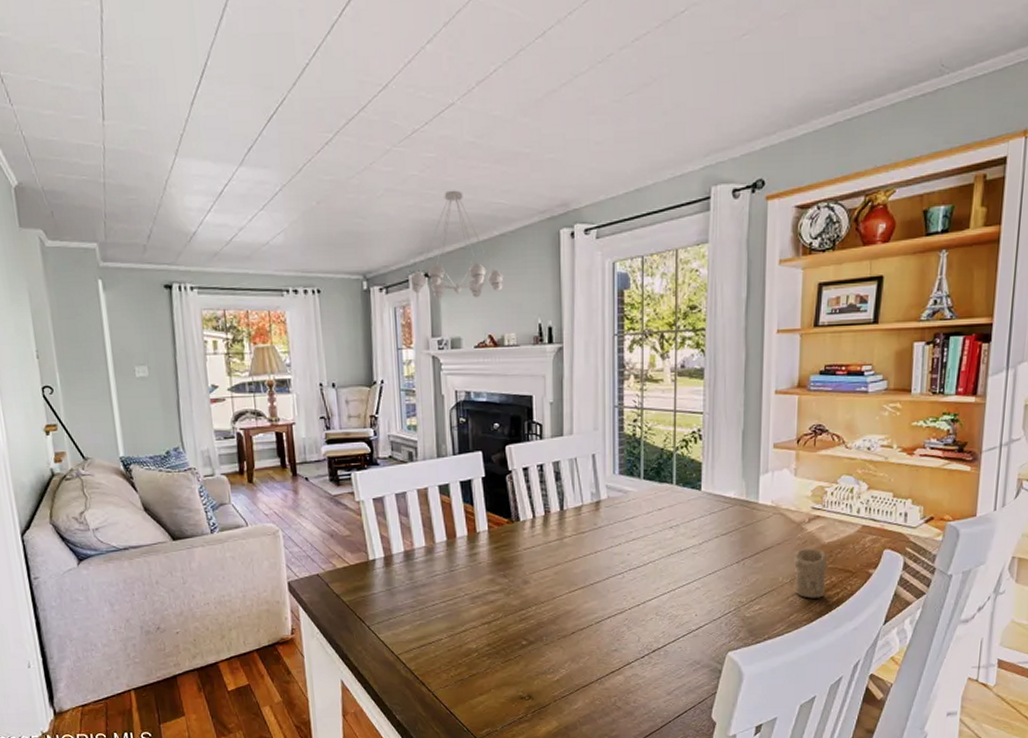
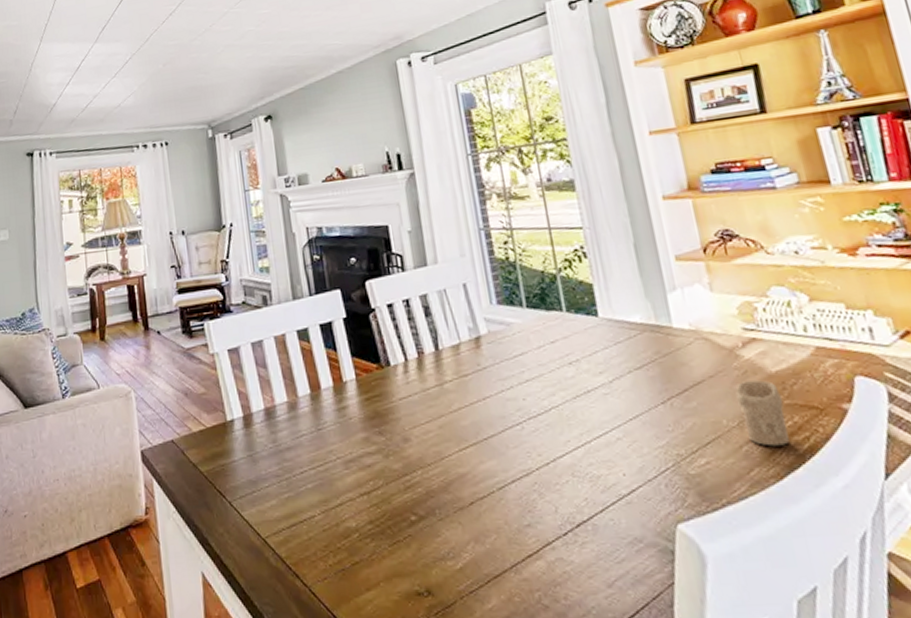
chandelier: present [408,190,506,299] -> none [251,38,347,139]

